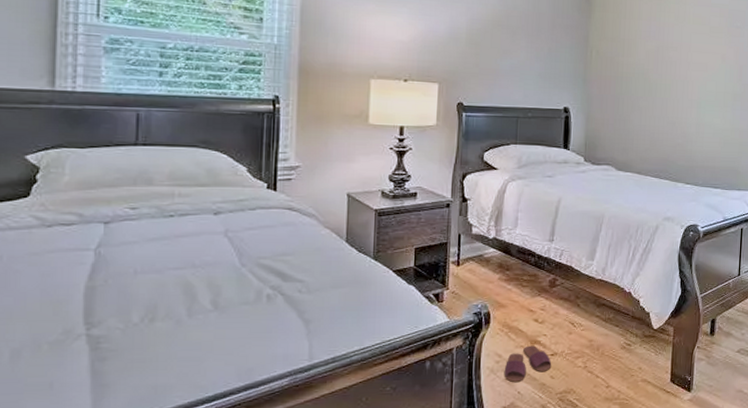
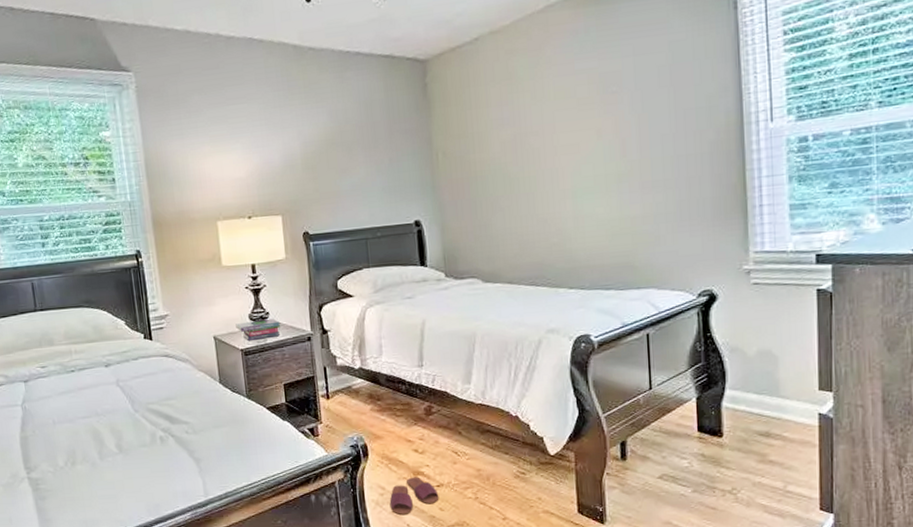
books: none [373,181,420,202] -> present [235,318,280,342]

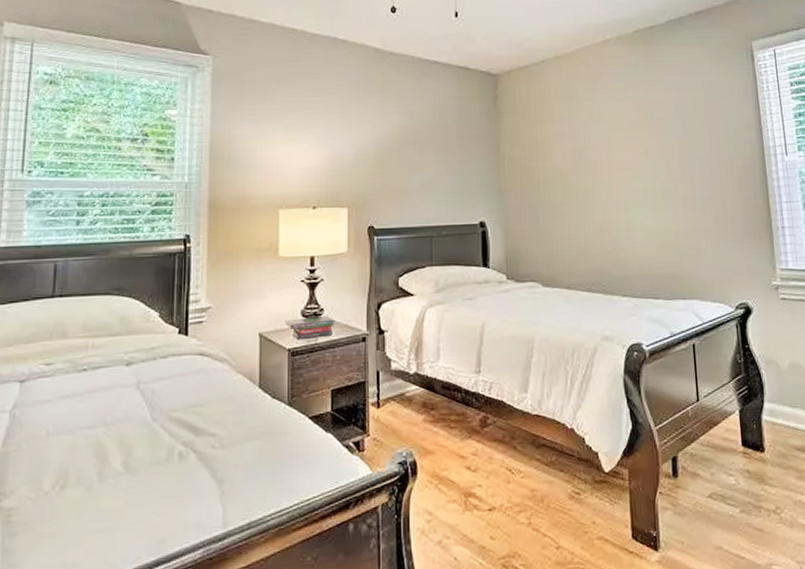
slippers: present [389,477,439,515] -> none [436,499,491,546]

